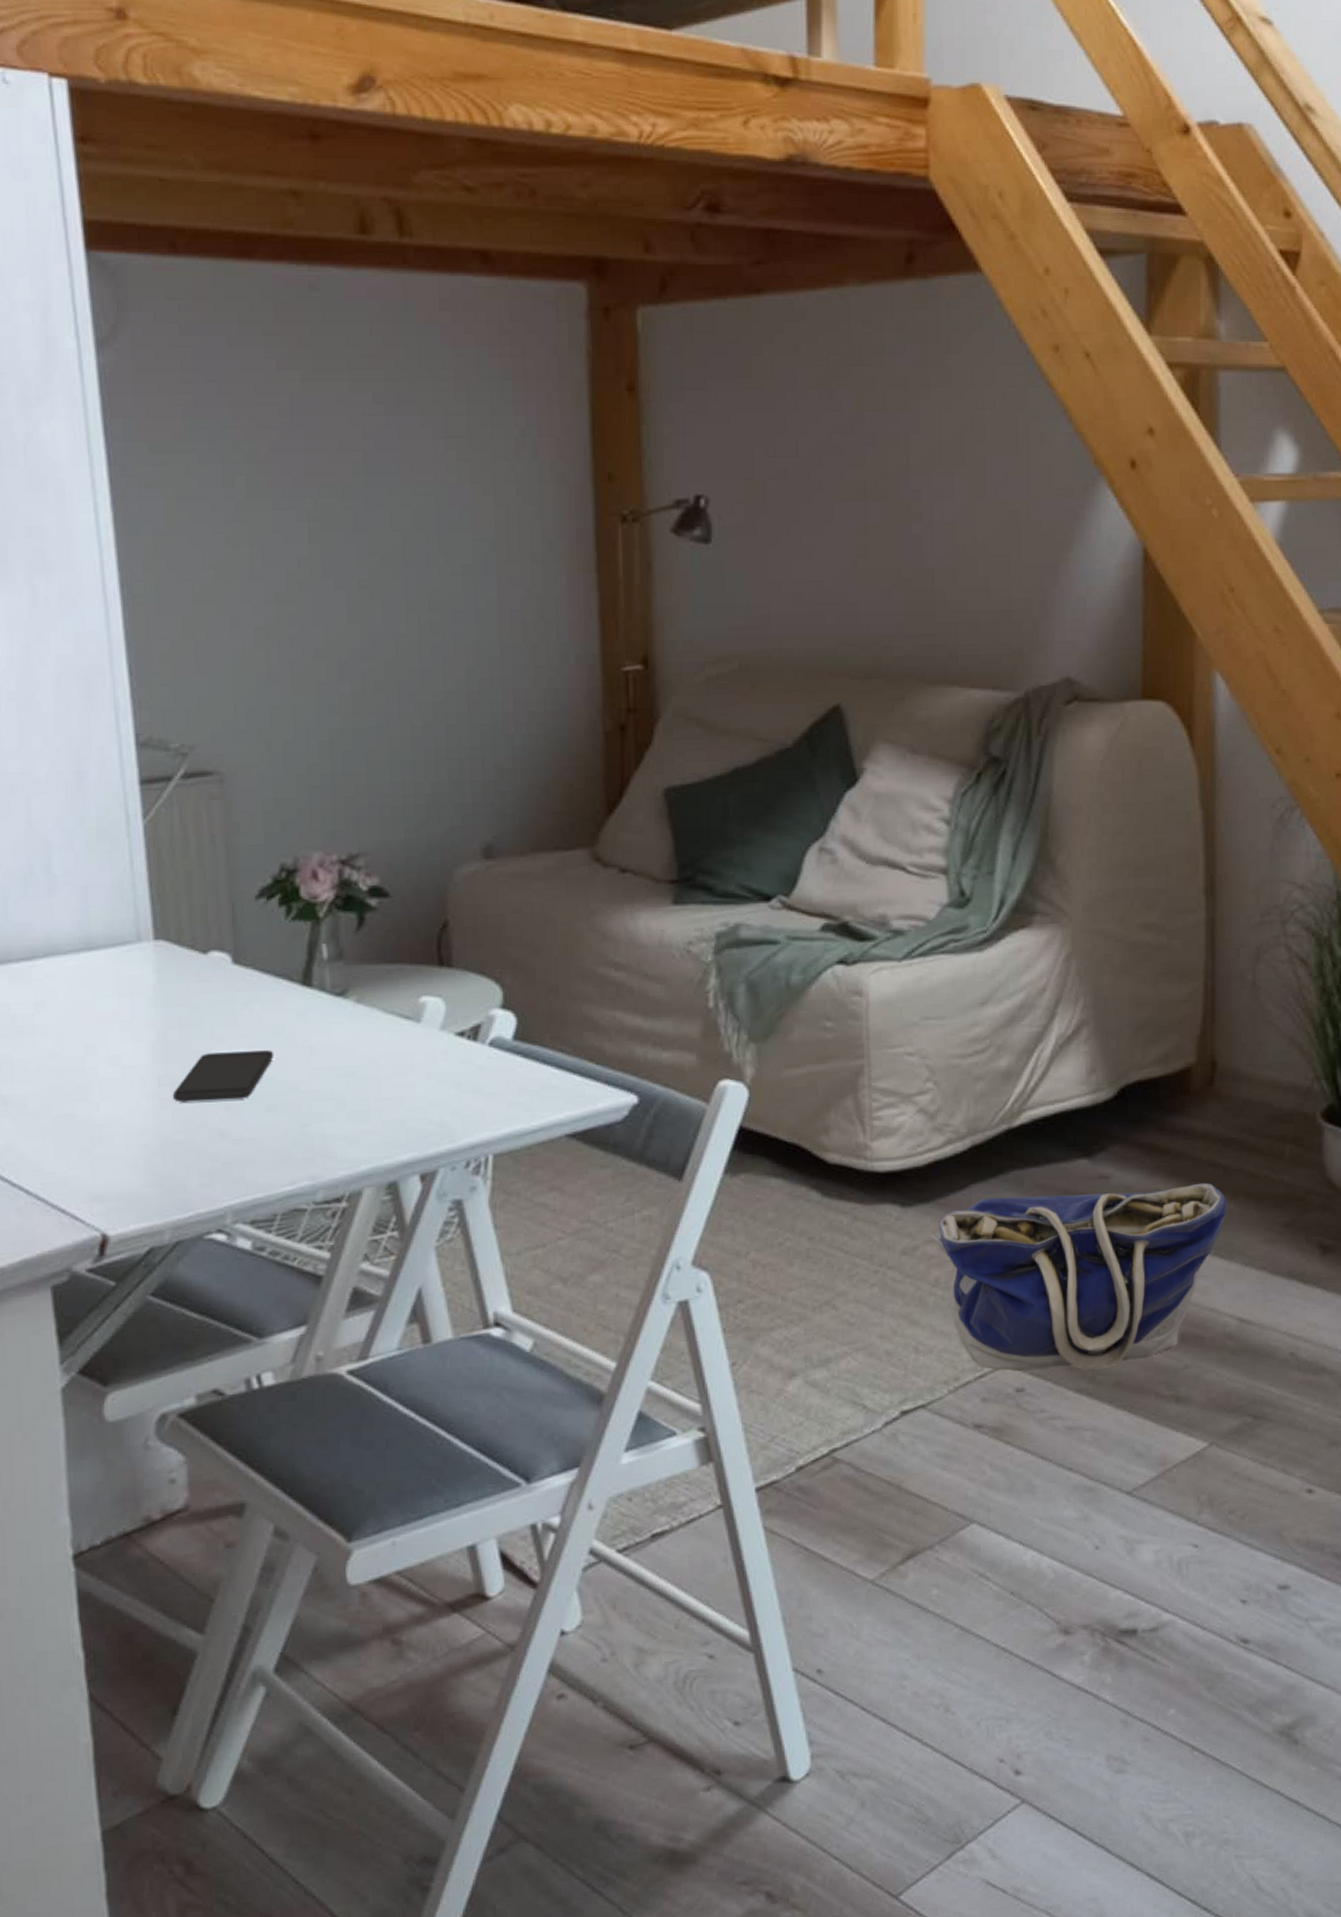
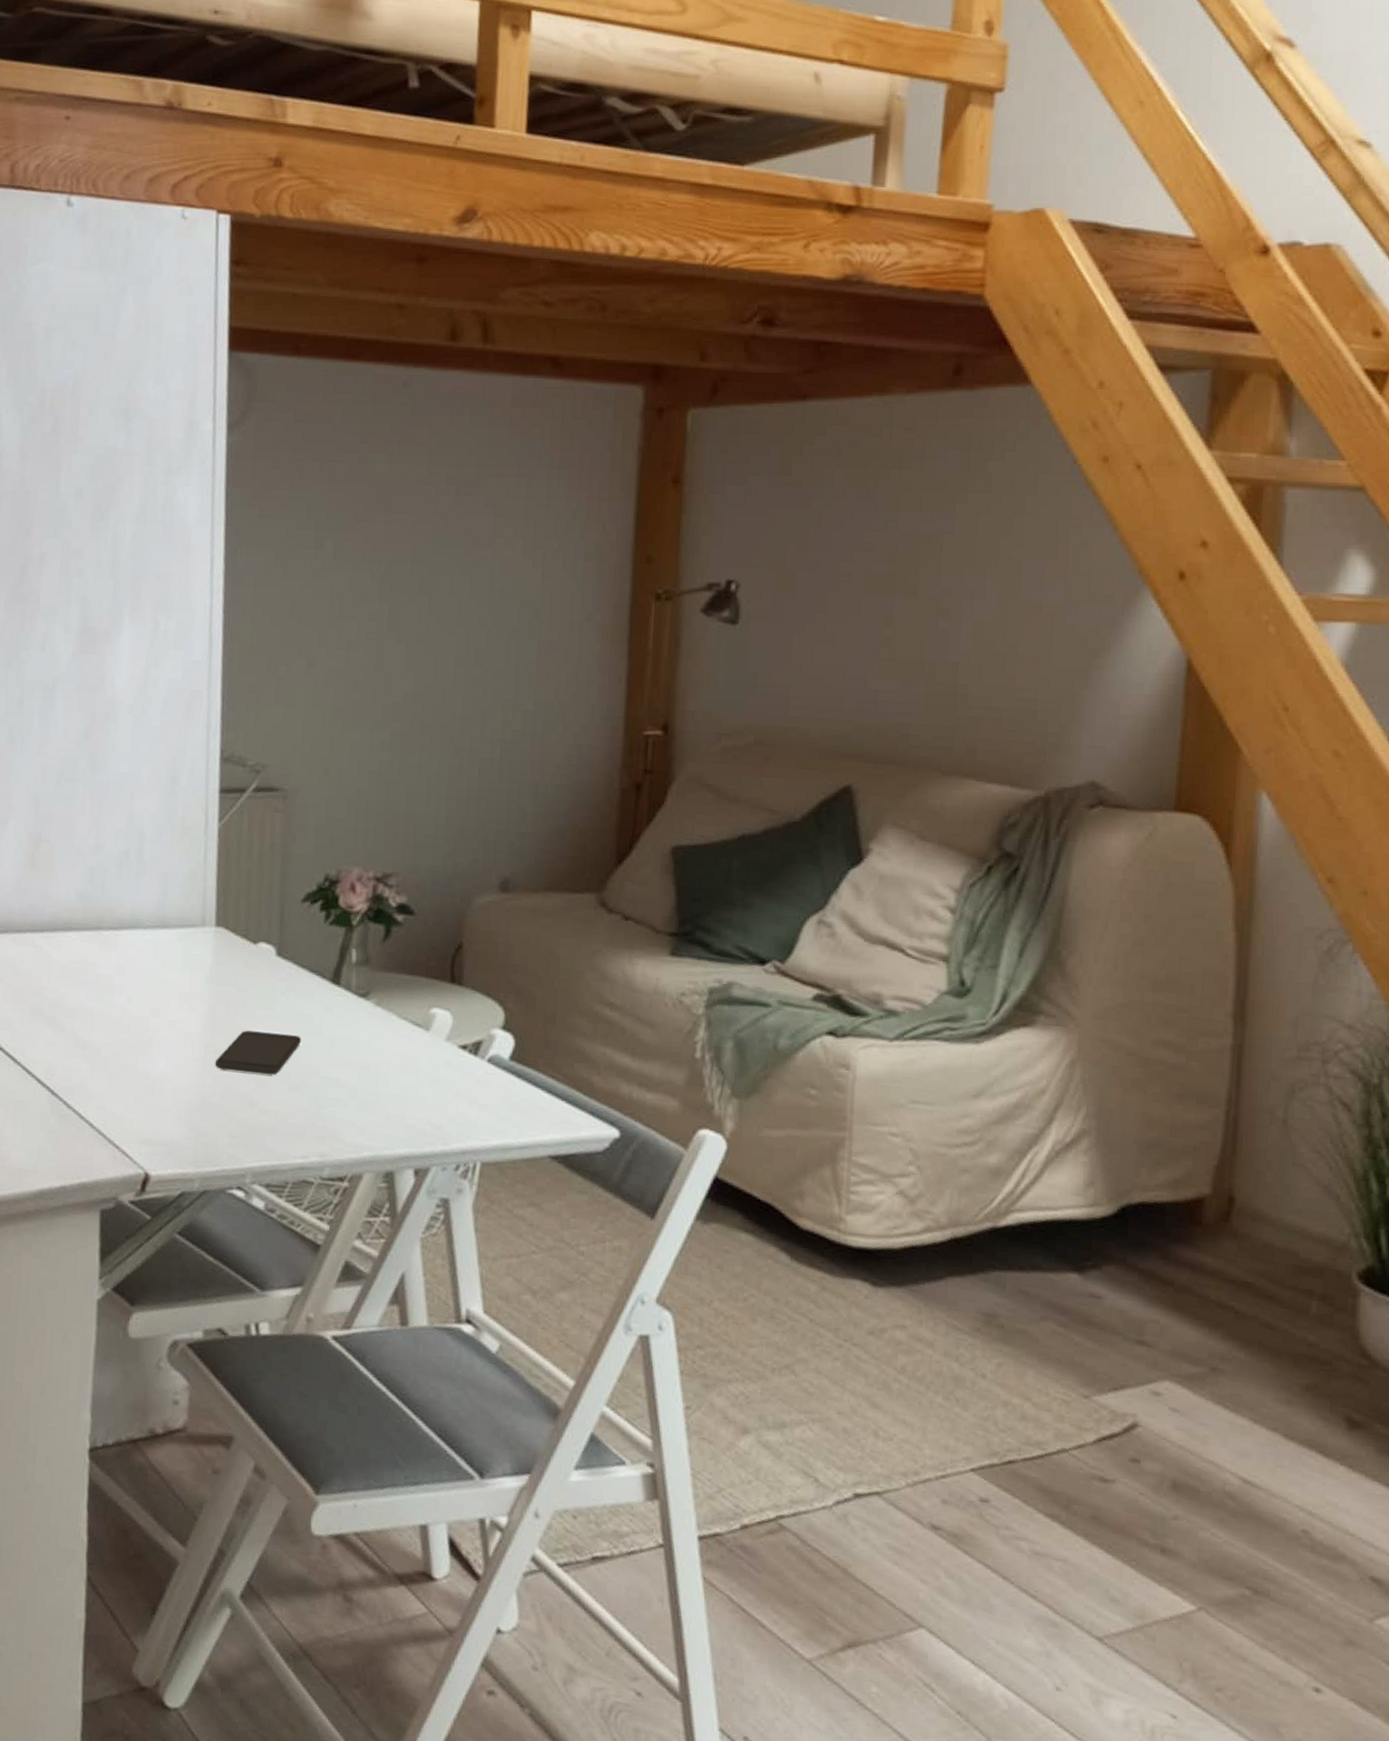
tote bag: present [931,1182,1227,1371] -> none [901,1293,1237,1499]

